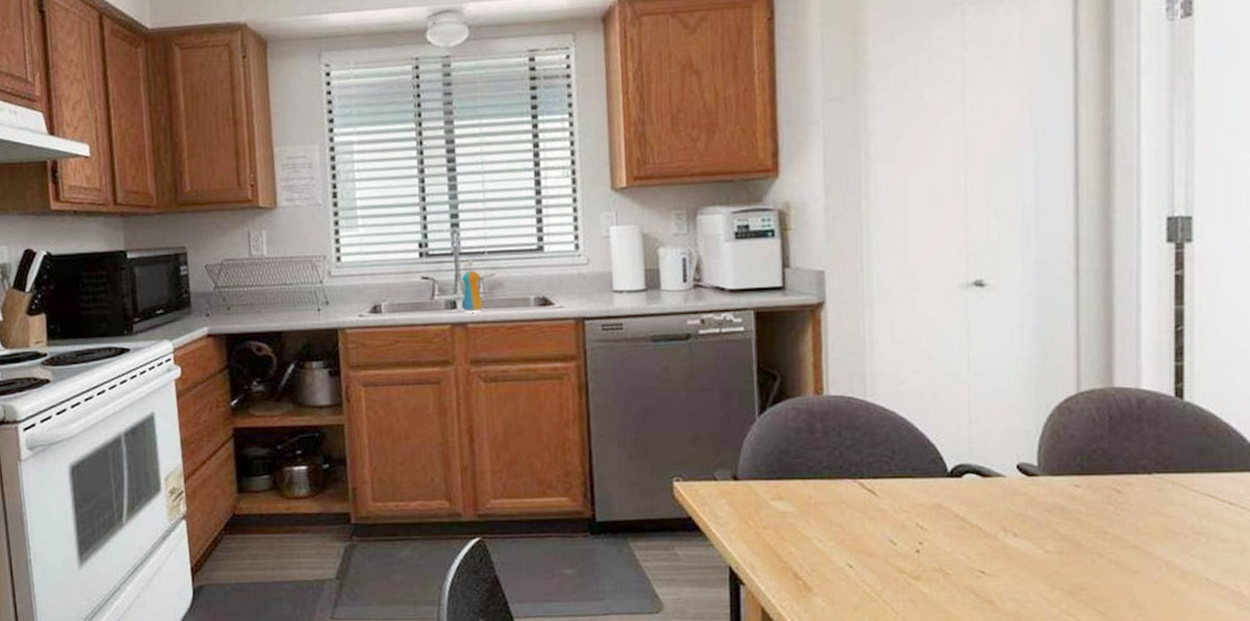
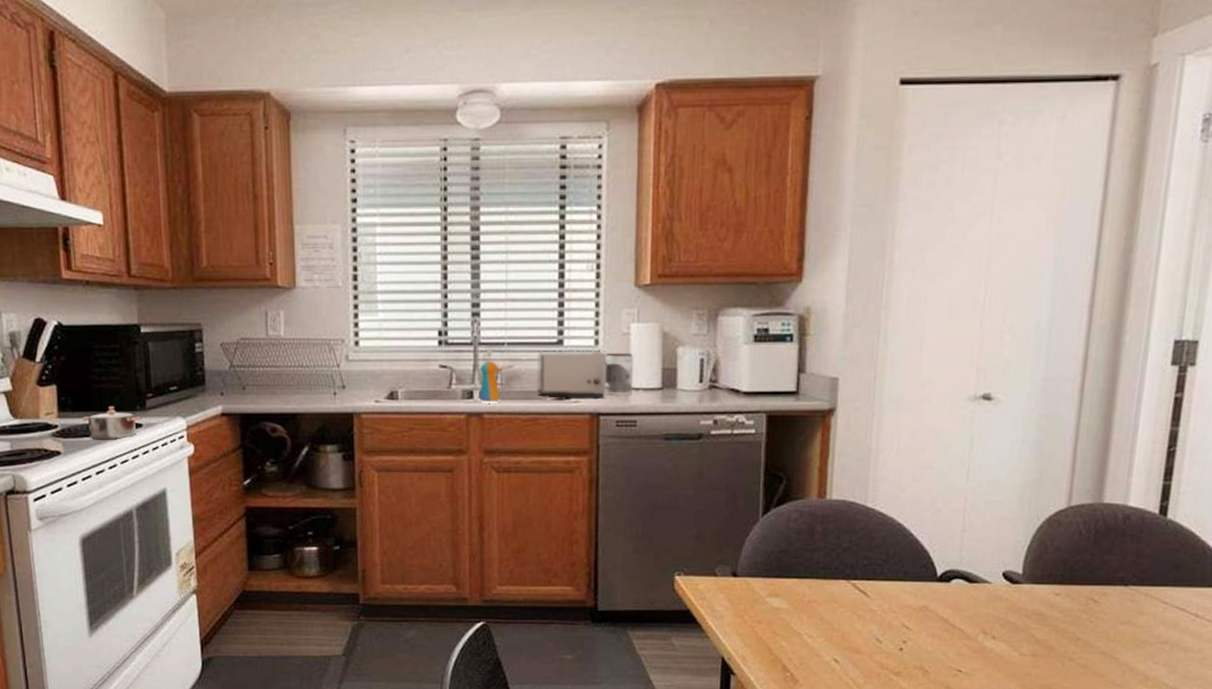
cooking pot: none [70,332,130,367] -> present [81,406,142,440]
toaster: none [518,256,590,305] -> present [537,352,608,398]
jar: none [587,256,617,300] -> present [604,353,634,396]

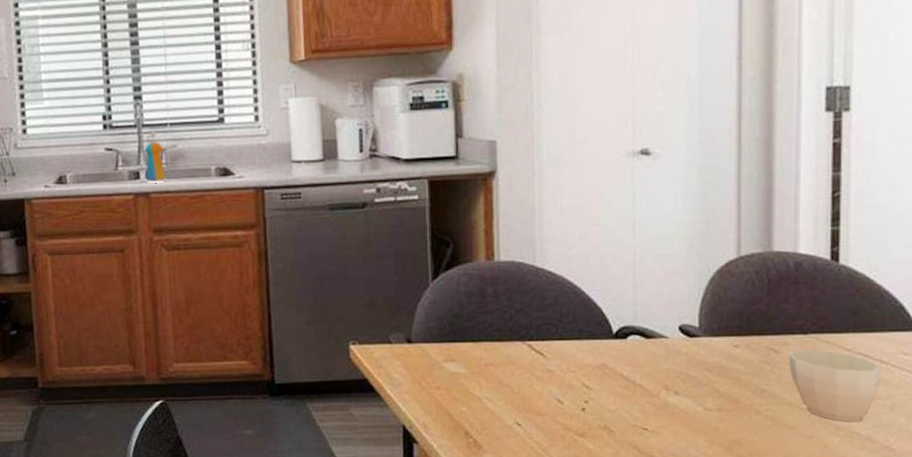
toaster: present [537,352,608,398] -> none [199,127,269,175]
jar: present [604,353,634,396] -> none [266,127,295,170]
cup: none [1106,600,1196,674] -> present [788,349,881,423]

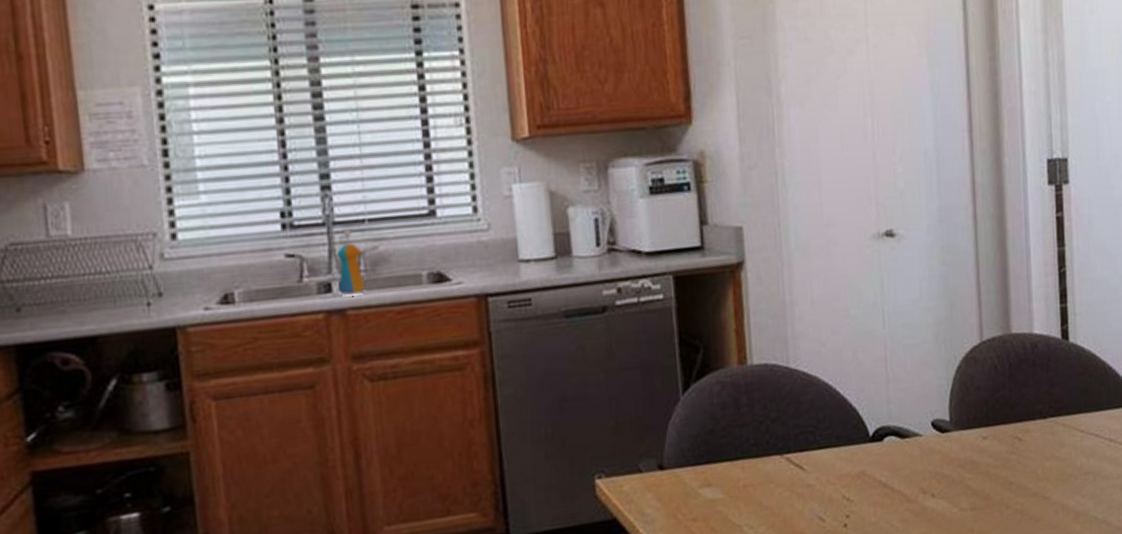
cup: present [788,349,881,423] -> none [1031,434,1111,507]

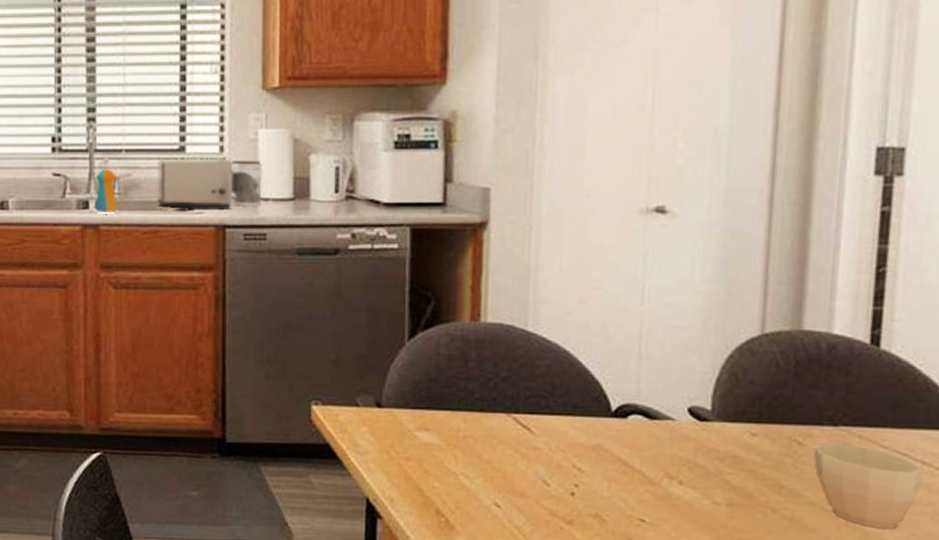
toaster: none [406,220,492,283] -> present [157,159,234,209]
jar: none [487,219,523,272] -> present [230,161,262,207]
cup: none [1031,434,1111,507] -> present [813,443,922,530]

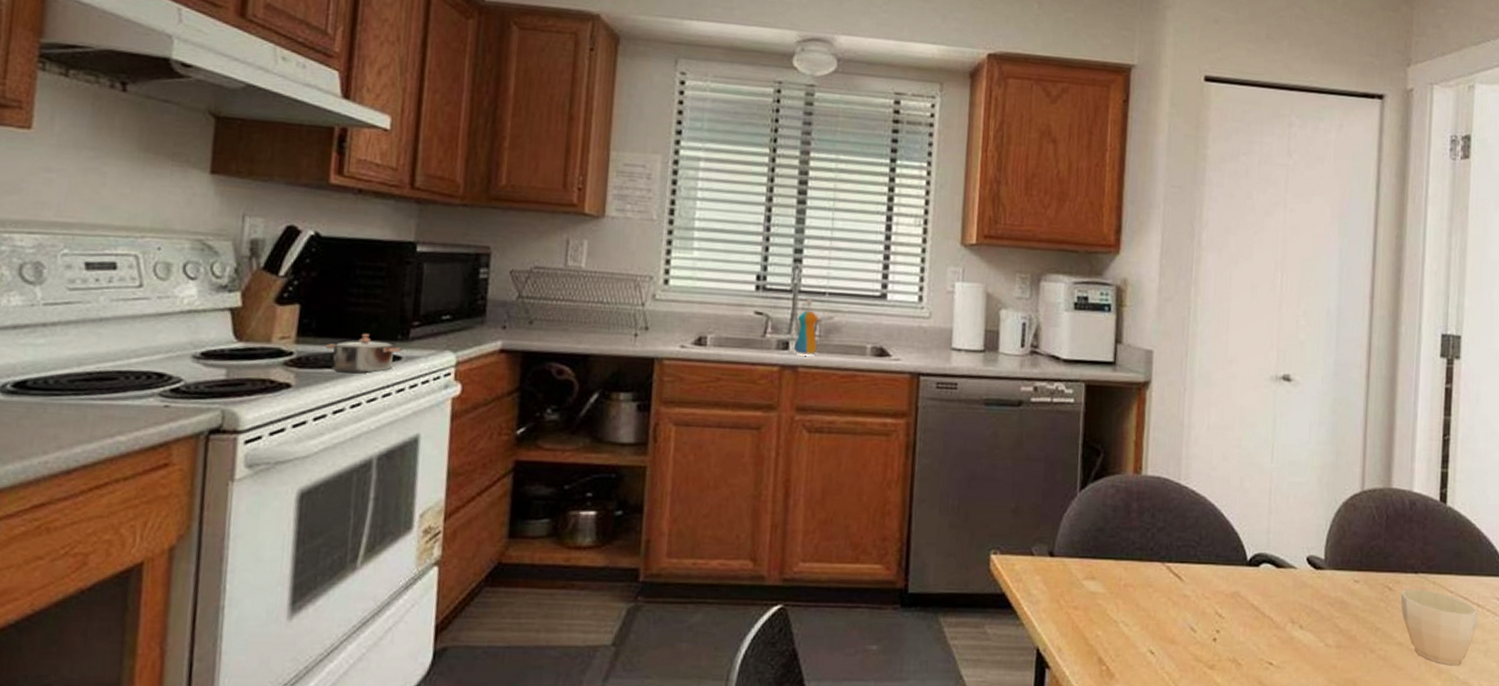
toaster: present [157,159,234,209] -> none [856,305,931,358]
jar: present [230,161,262,207] -> none [925,311,956,357]

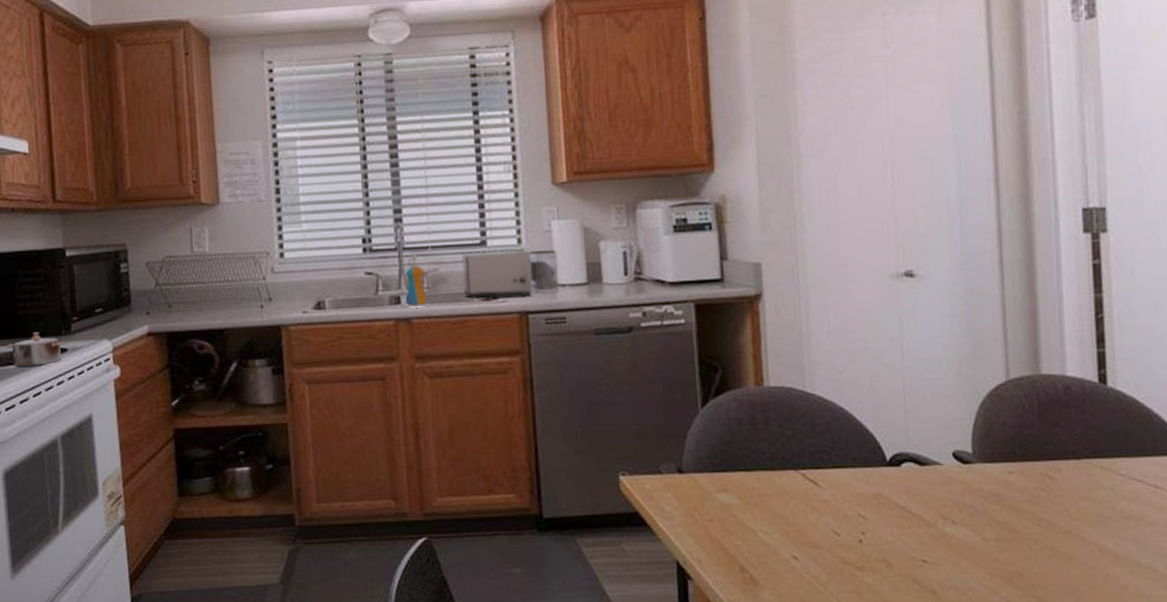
toaster: none [856,305,931,358] -> present [461,250,533,300]
jar: none [925,311,956,357] -> present [529,250,559,294]
cup: present [1400,589,1478,666] -> none [1063,475,1157,551]

